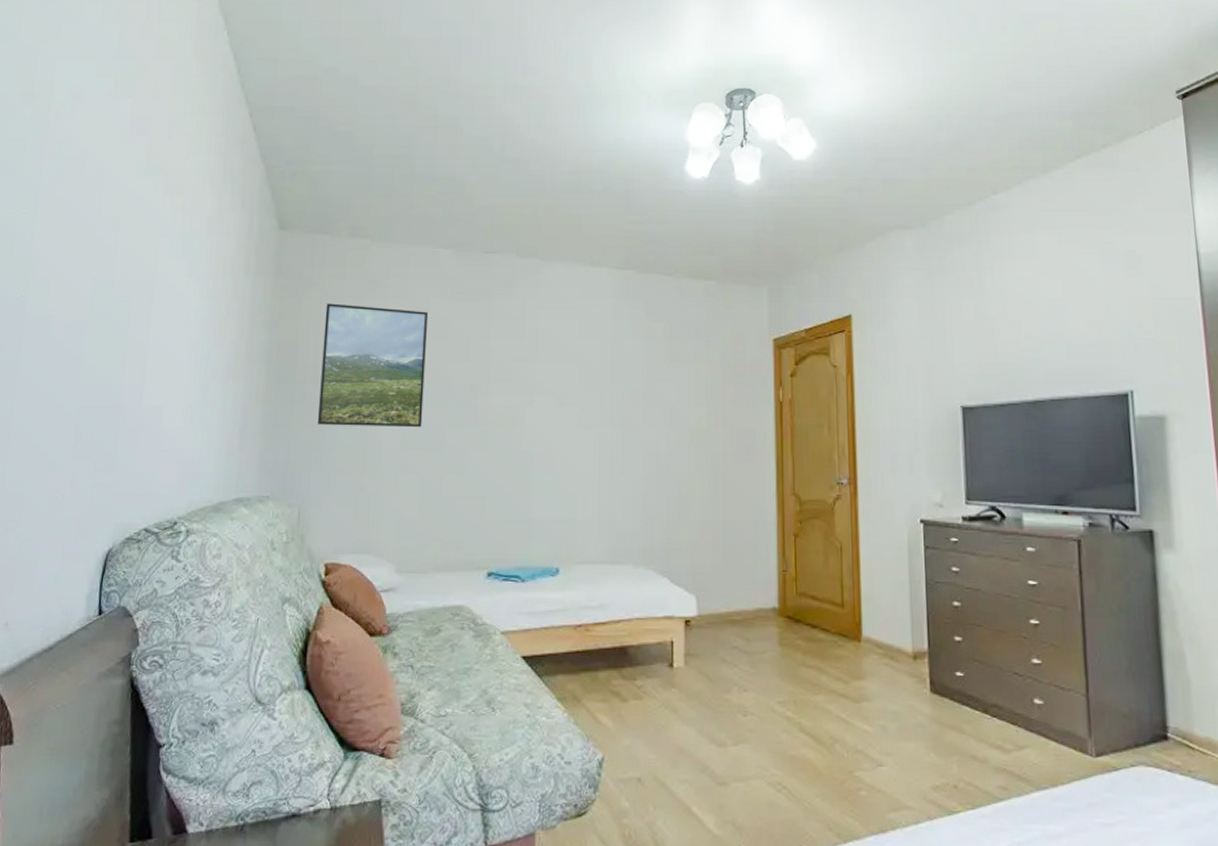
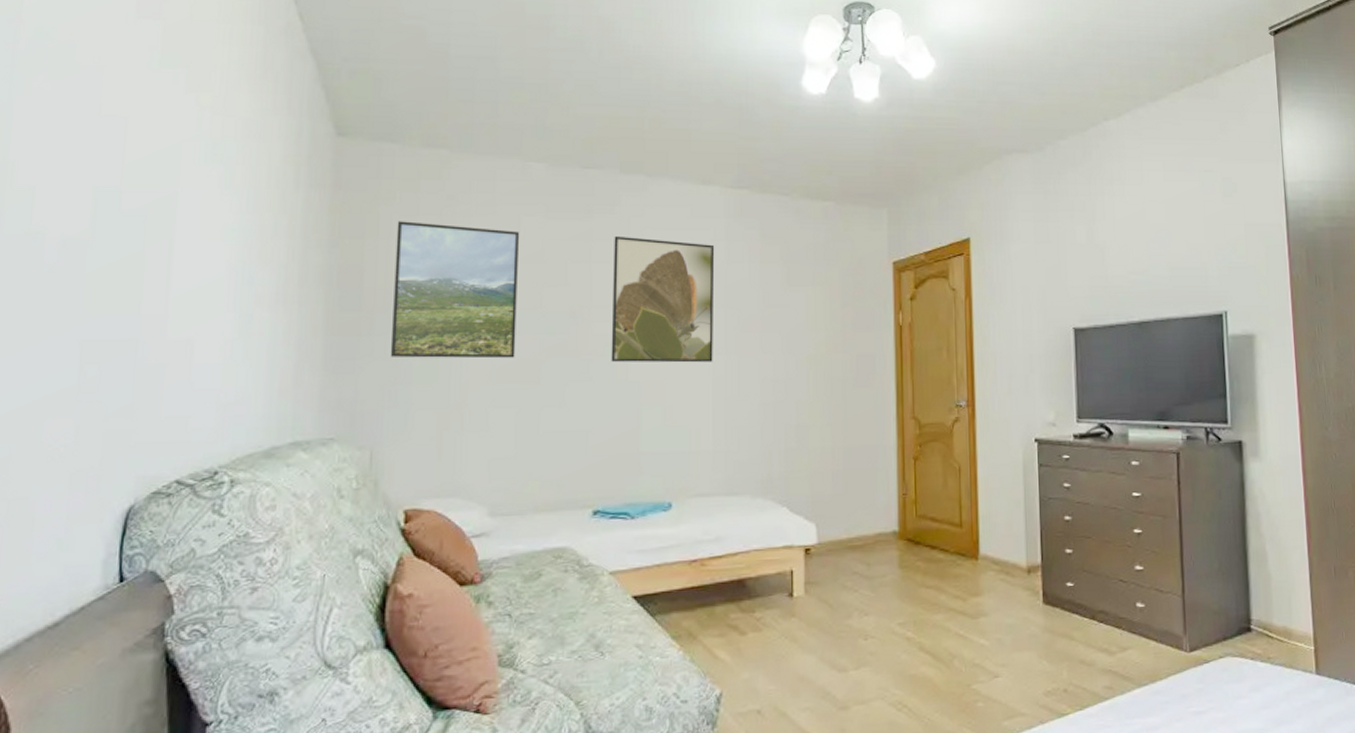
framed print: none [506,315,602,435] -> present [611,235,715,363]

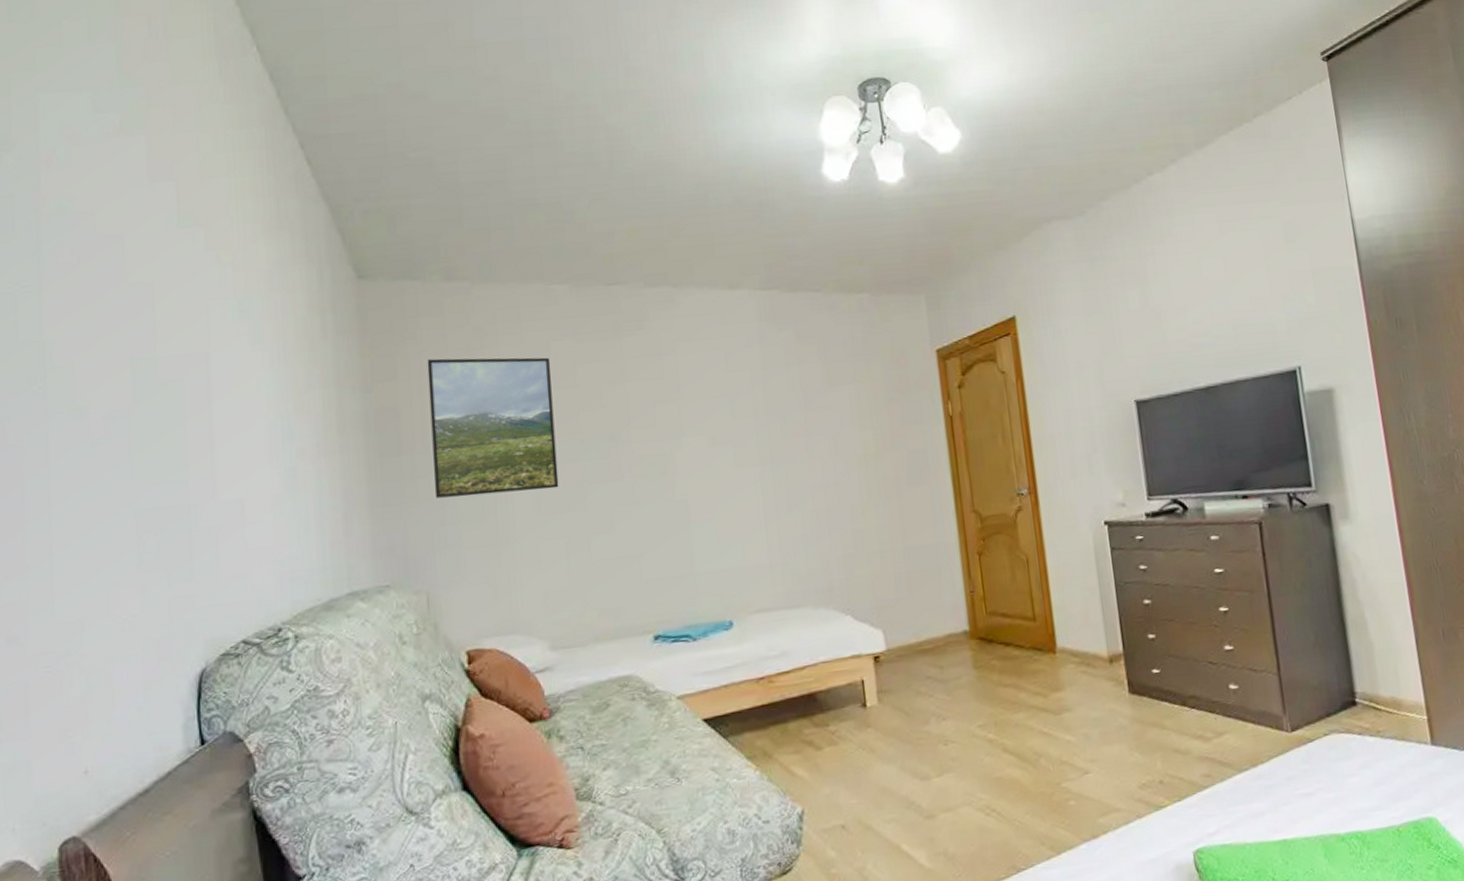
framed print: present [611,235,715,363] -> none [645,350,760,483]

